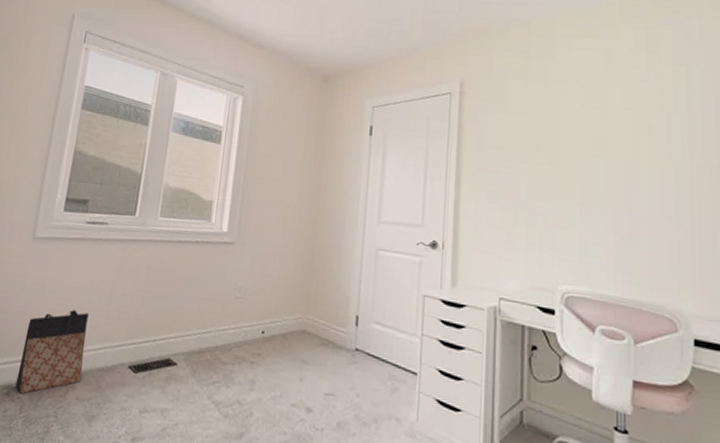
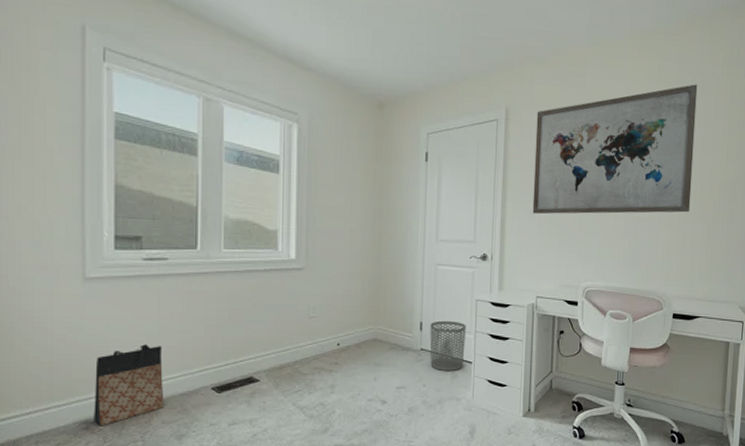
waste bin: none [366,316,411,382] -> present [430,320,466,372]
wall art: none [492,53,706,207] -> present [532,84,698,214]

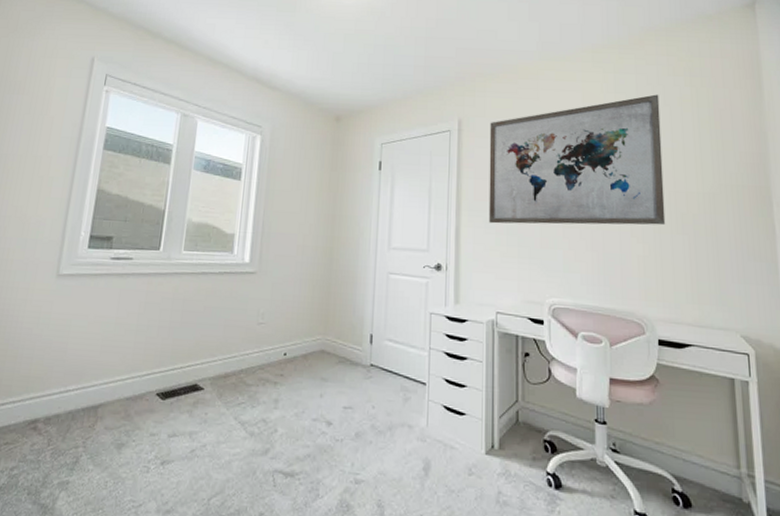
bag: present [94,344,164,426] -> none [42,343,116,428]
waste bin: present [430,320,466,372] -> none [380,334,419,393]

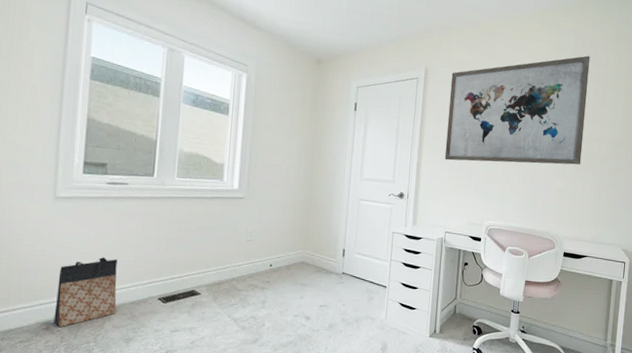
bag: none [42,343,116,428] -> present [54,257,117,328]

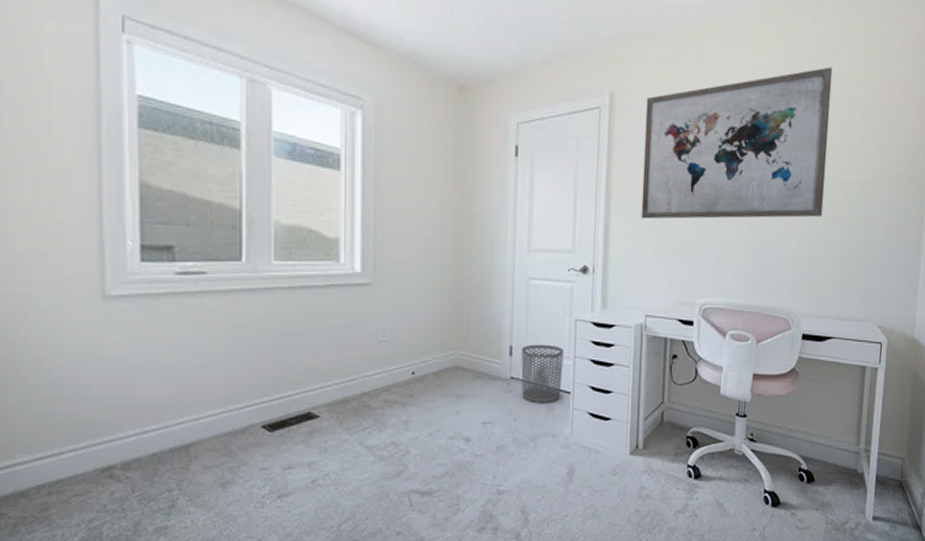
bag: present [54,257,117,328] -> none [119,375,205,473]
waste bin: none [350,248,383,294] -> present [521,344,564,404]

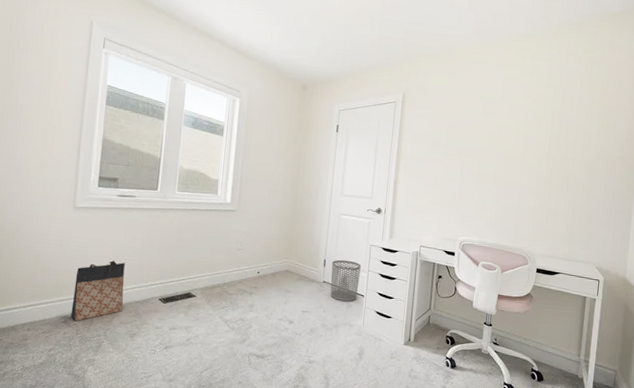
bag: none [119,375,205,473] -> present [71,261,125,322]
wall art: present [641,67,833,219] -> none [420,79,565,185]

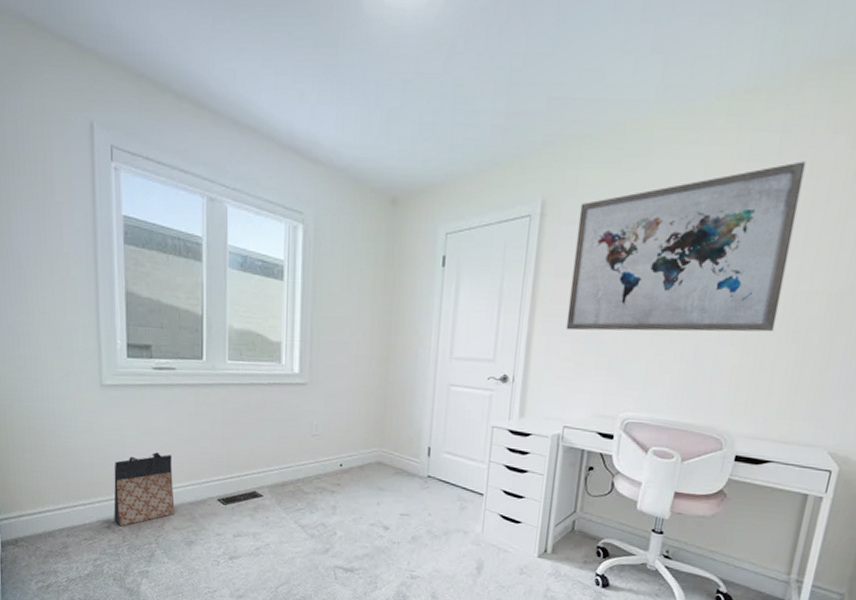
waste bin: present [330,259,361,302] -> none [437,447,479,503]
wall art: none [420,79,565,185] -> present [566,161,807,332]

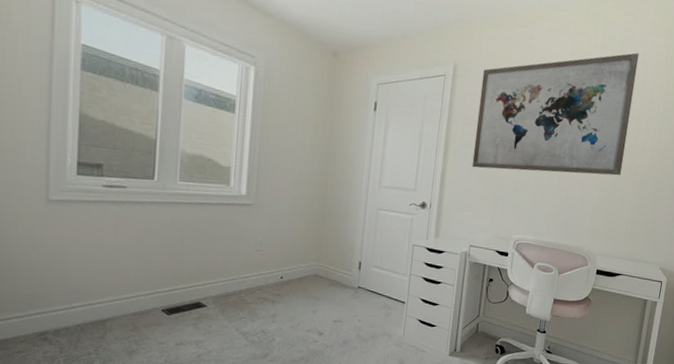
bag: present [113,452,175,527] -> none [52,265,118,338]

